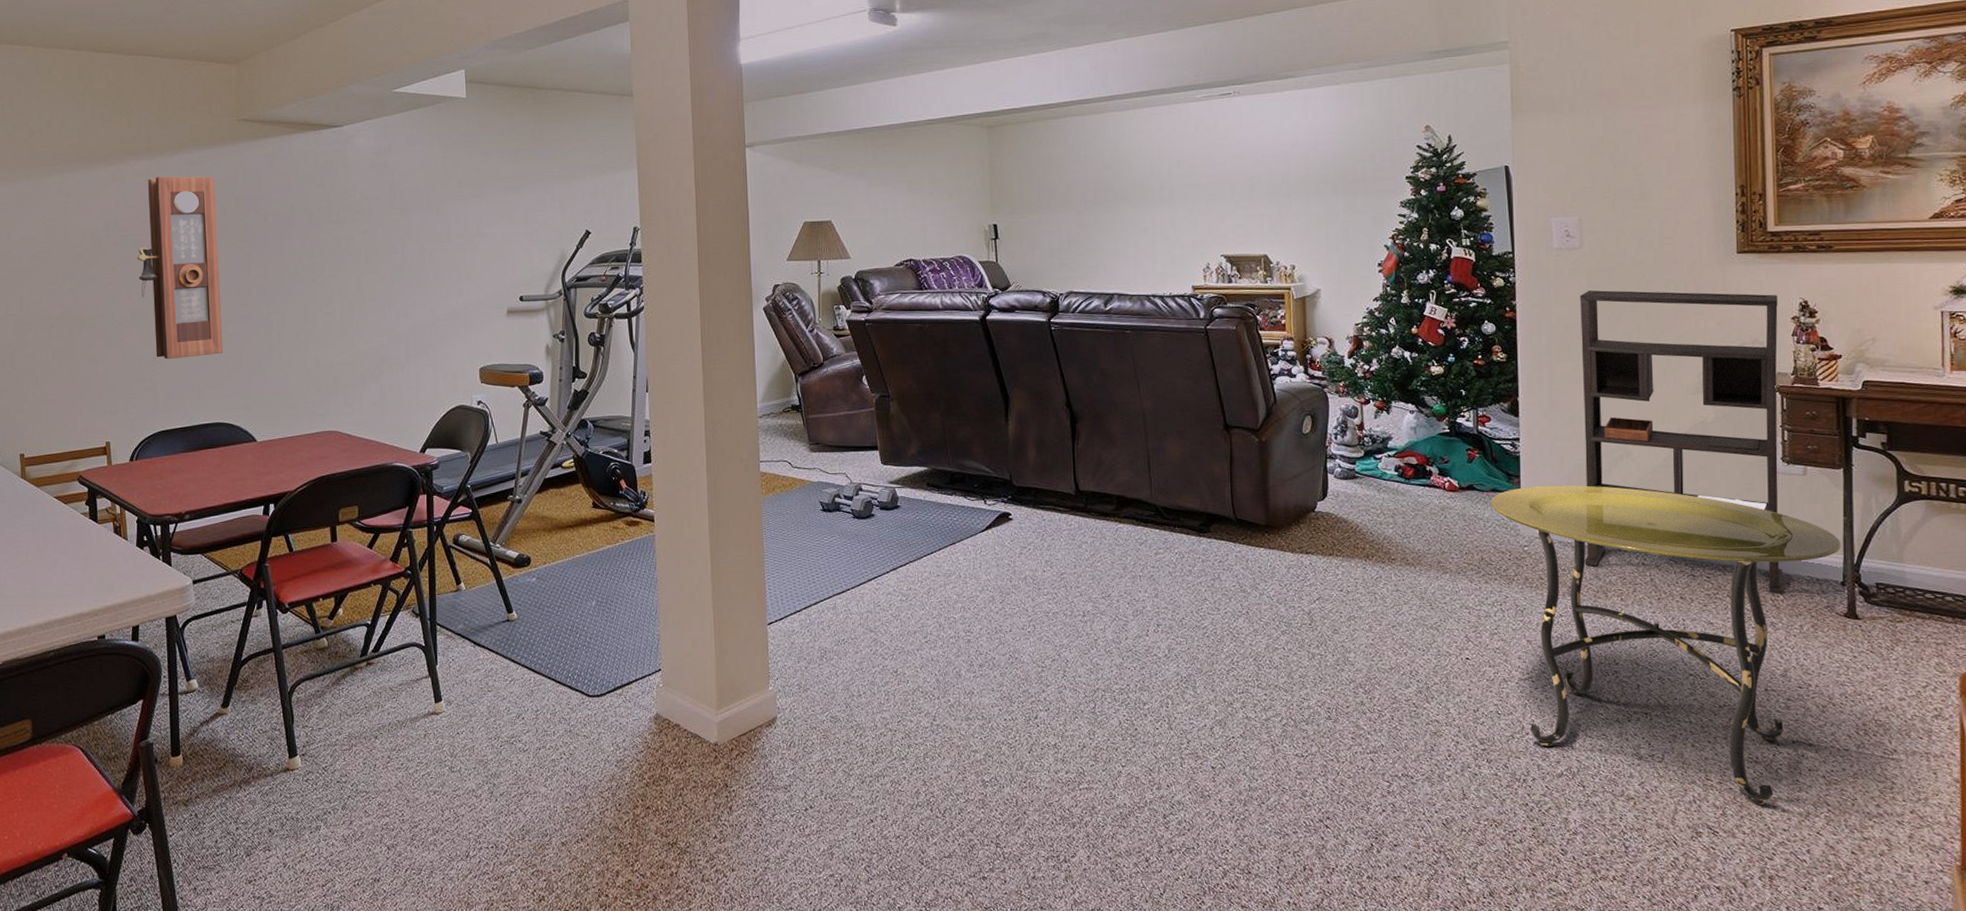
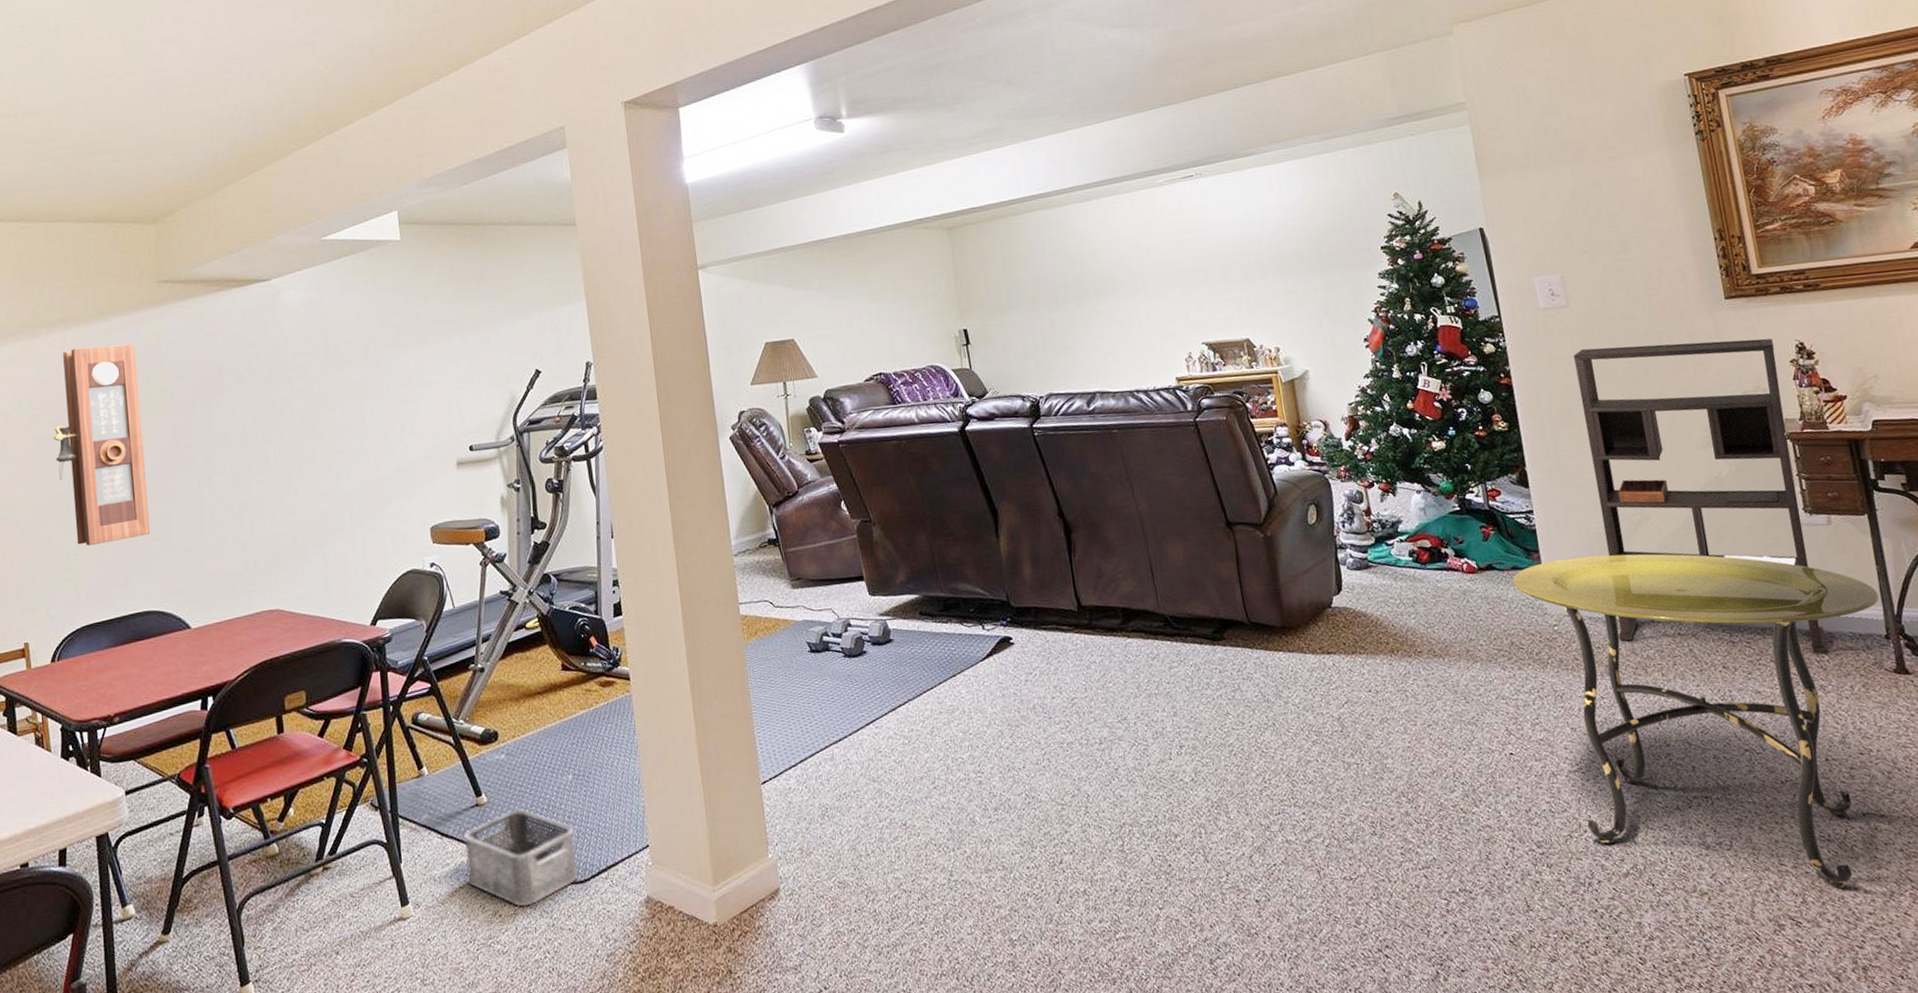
storage bin: none [495,627,596,713] -> present [464,809,578,907]

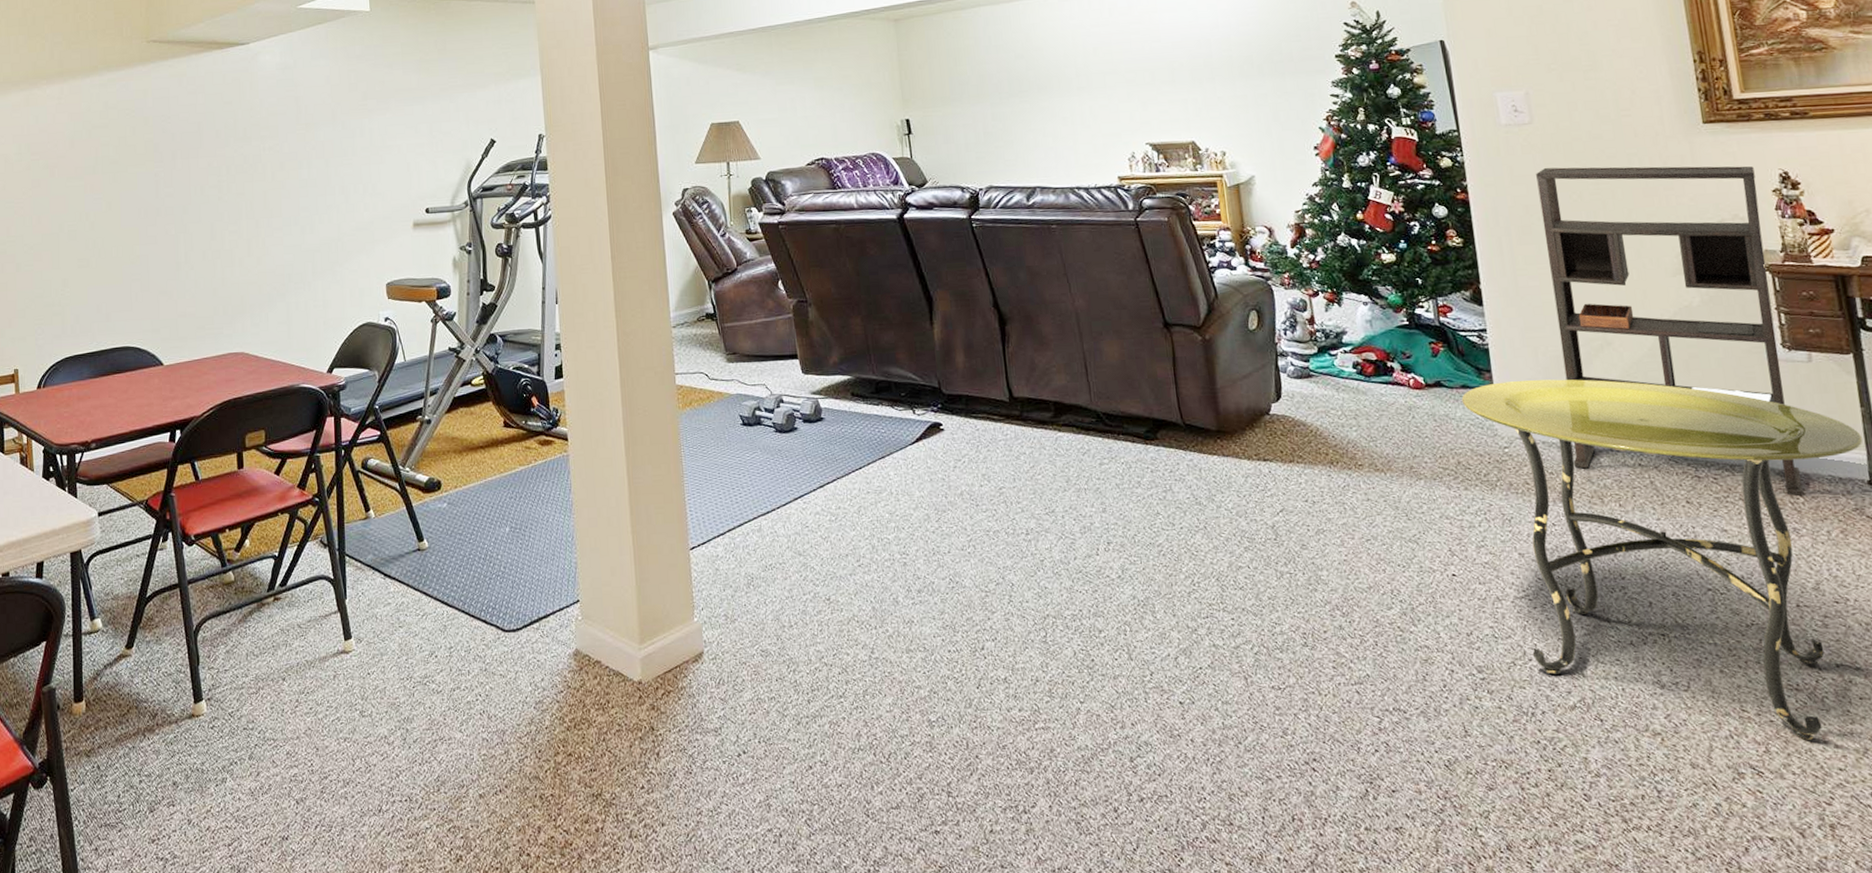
pendulum clock: present [53,344,150,546] -> none [48,98,130,283]
storage bin: present [464,809,578,907] -> none [406,556,511,650]

